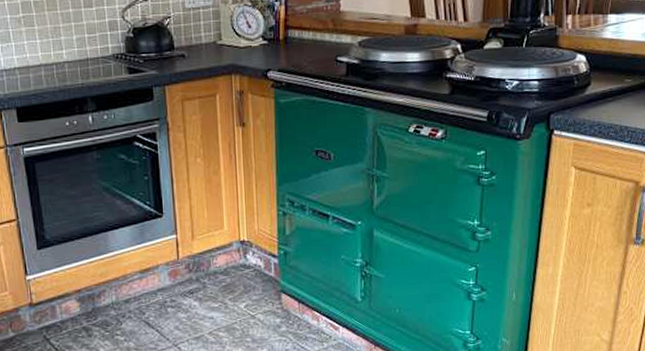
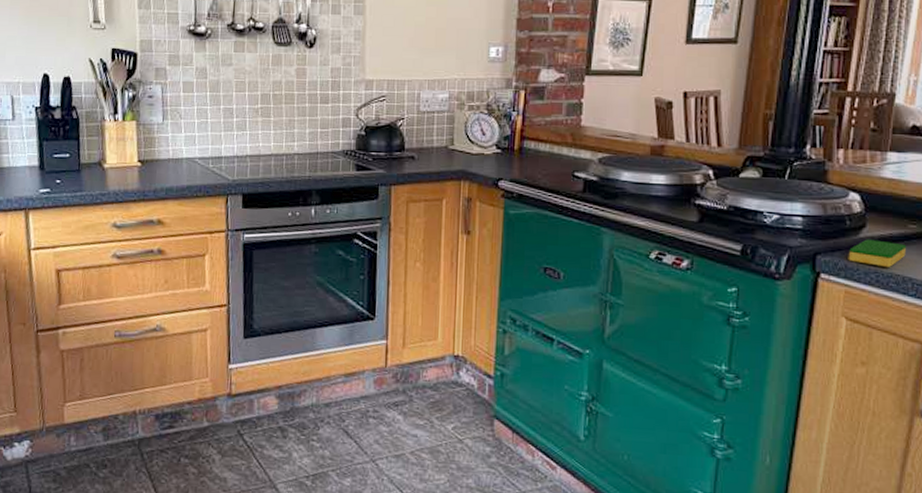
dish sponge: none [576,95,624,119] -> present [848,239,907,267]

